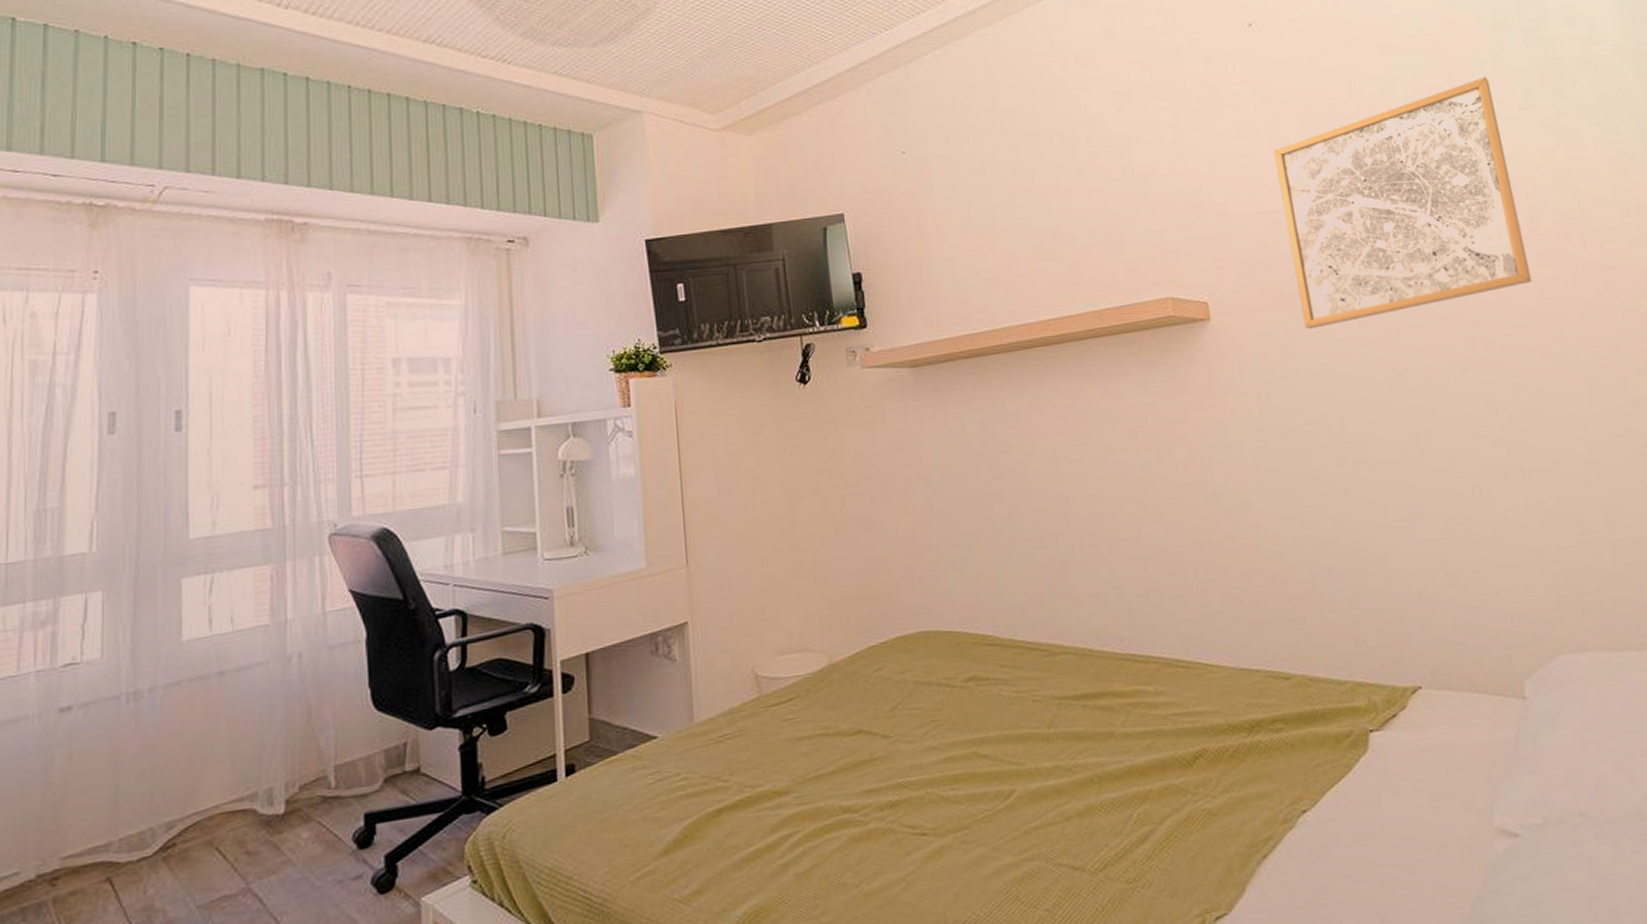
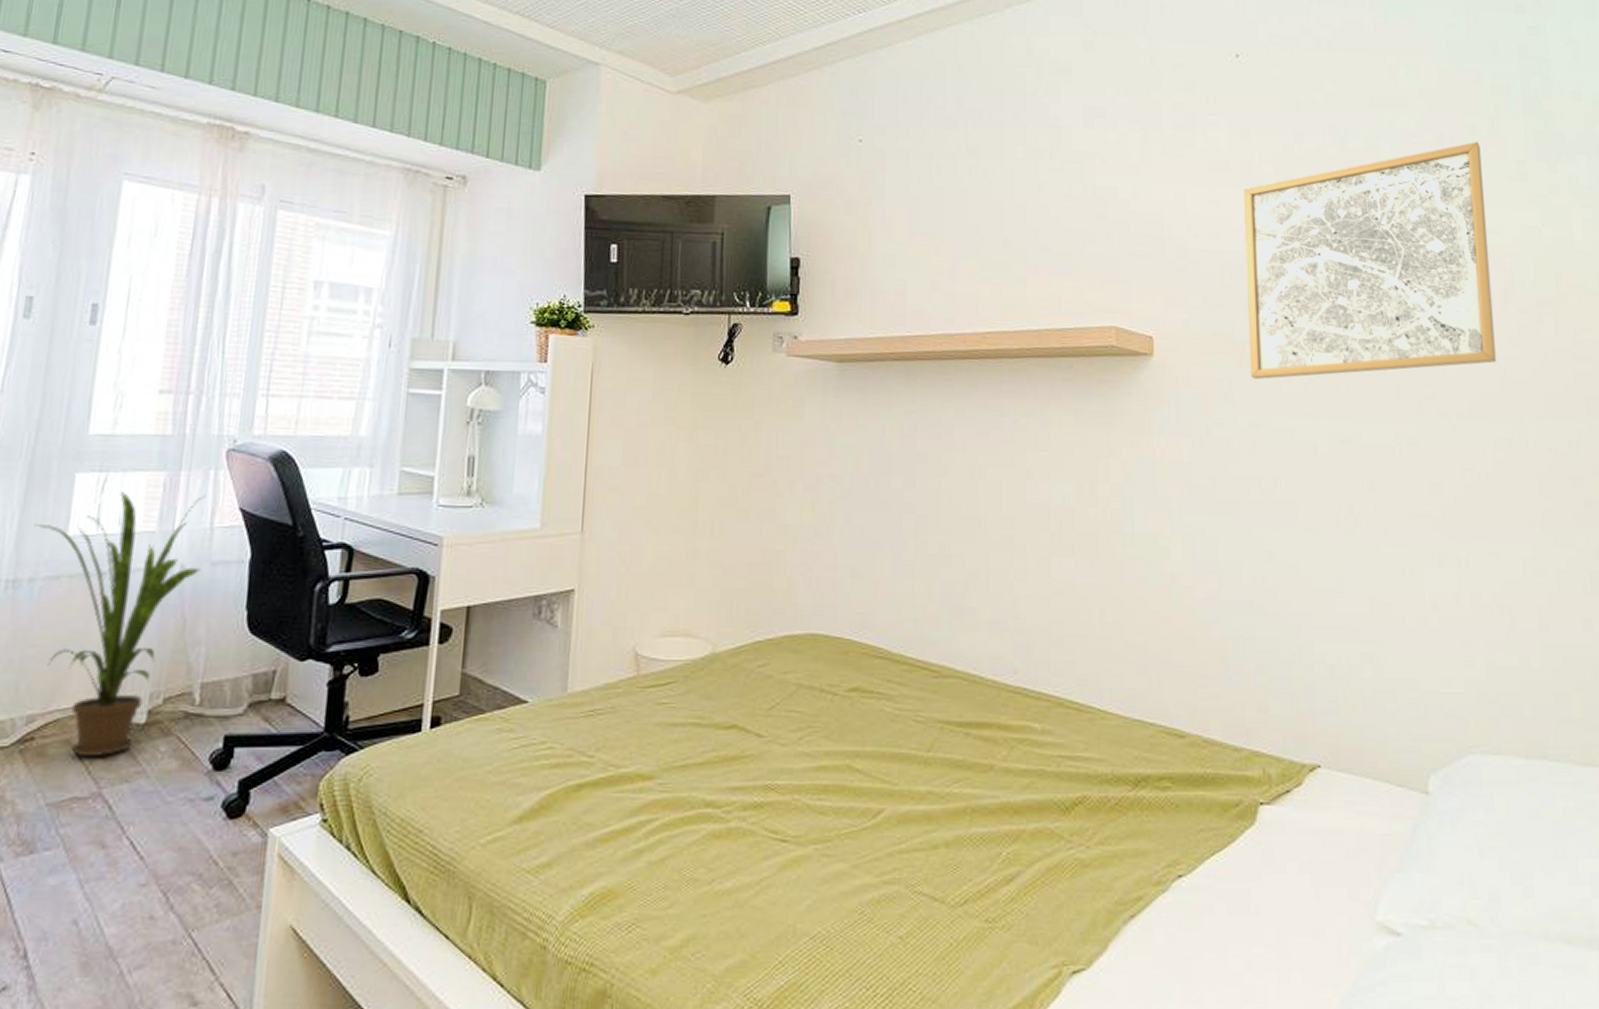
house plant: none [147,581,319,855] -> present [34,492,206,756]

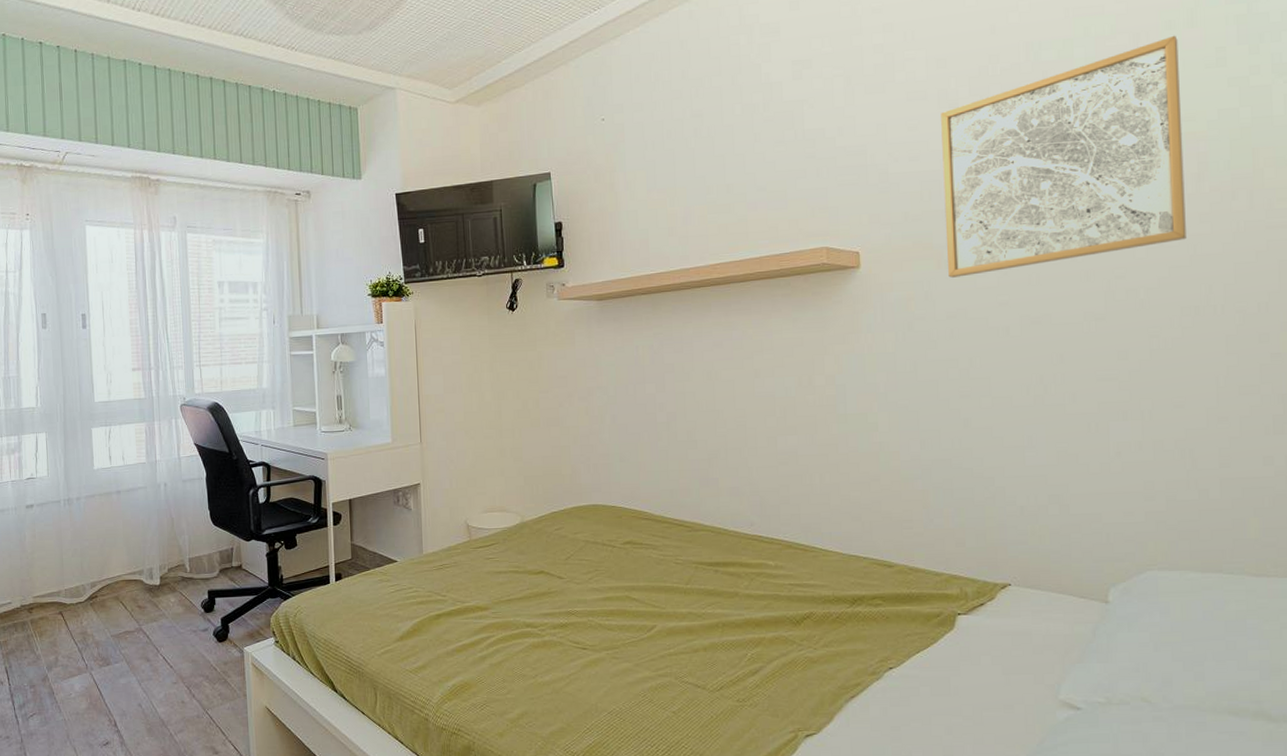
house plant: present [34,492,206,756] -> none [73,436,177,606]

